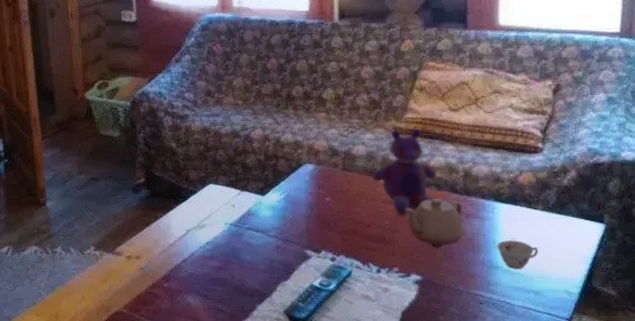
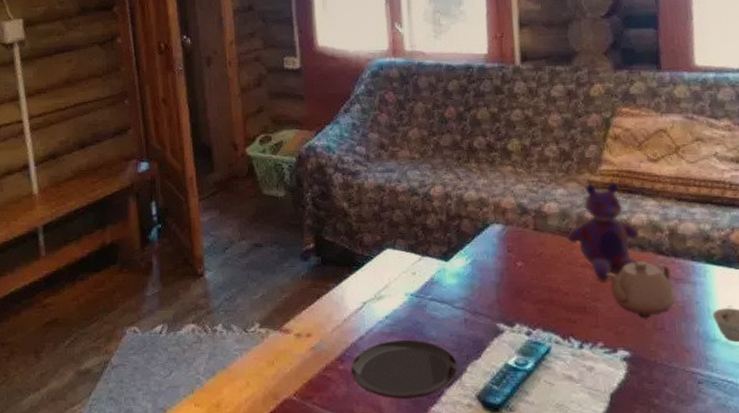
plate: none [174,262,269,312] -> present [350,339,458,398]

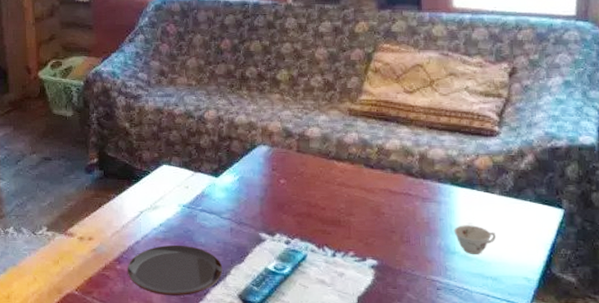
stuffed animal: present [567,183,640,282] -> none [327,111,393,199]
teapot: present [605,260,676,318] -> none [359,180,422,232]

